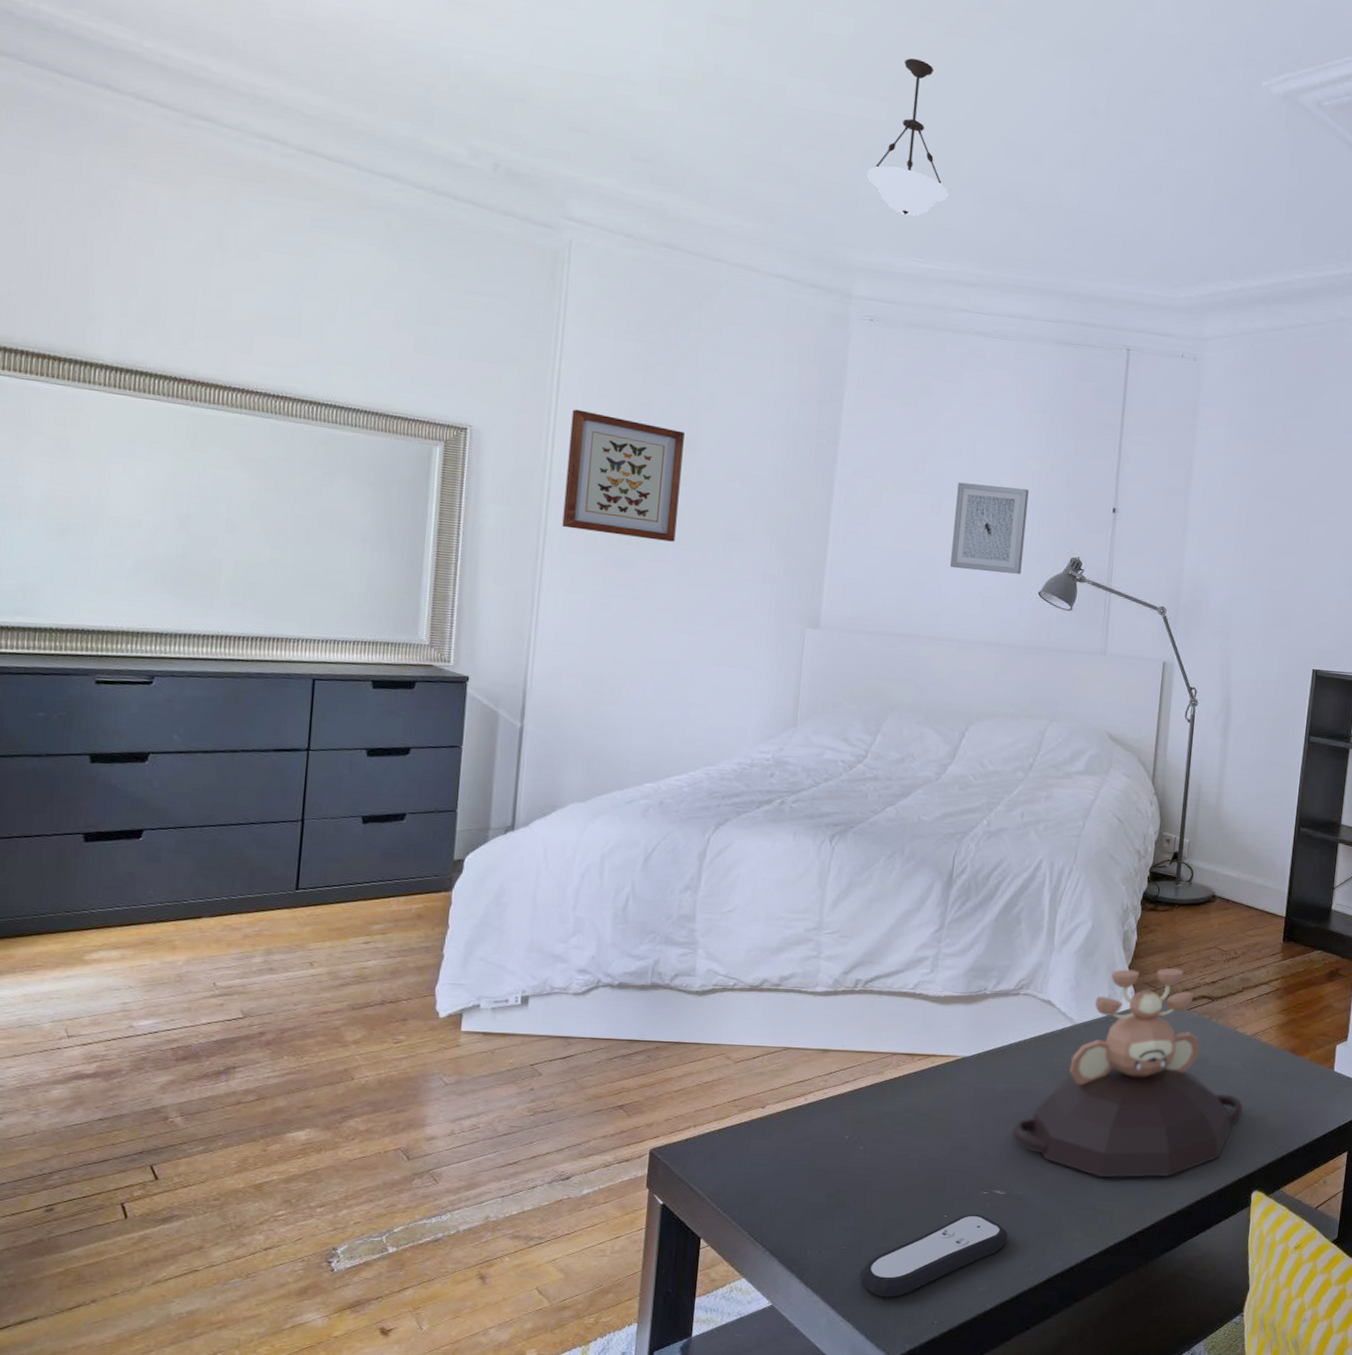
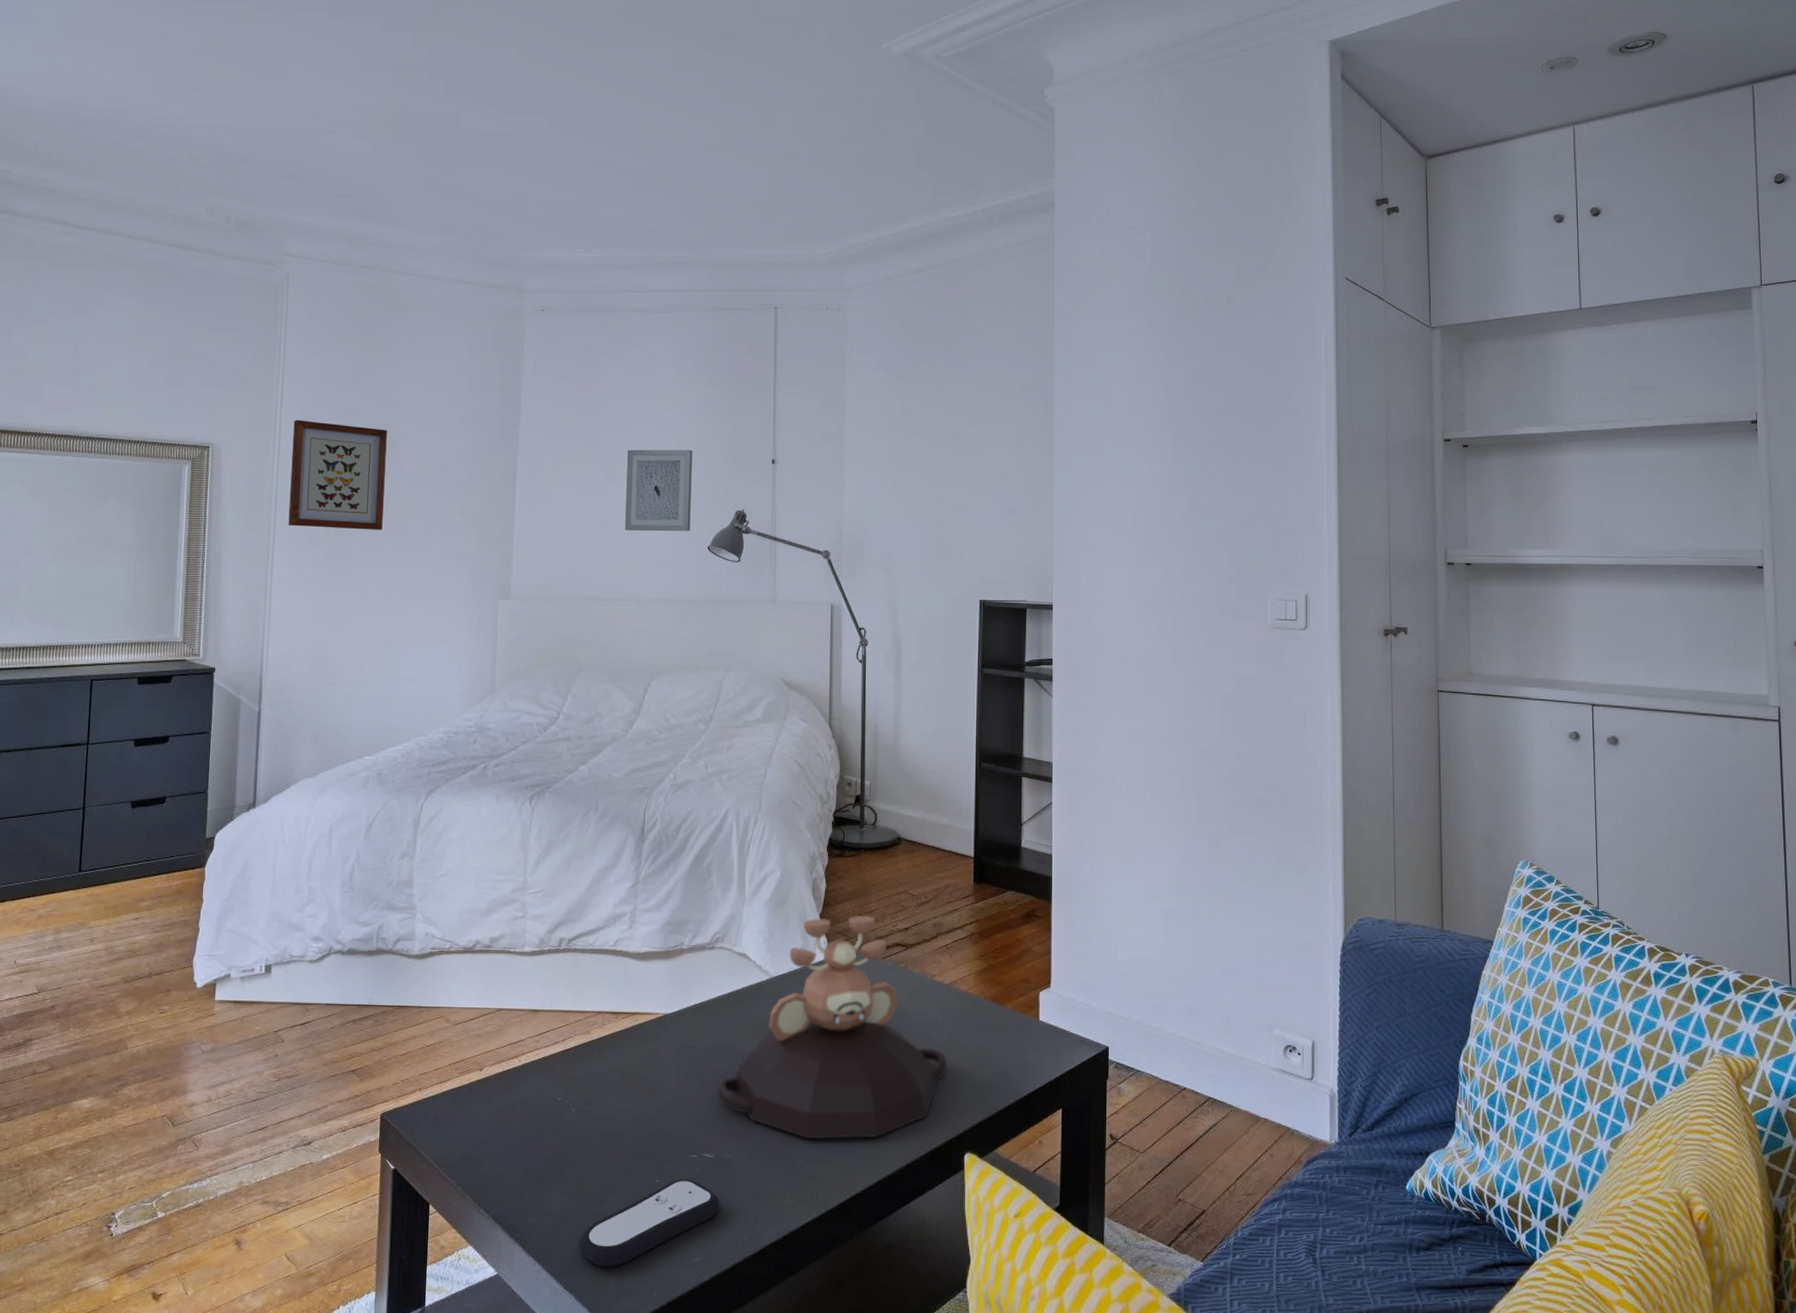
pendant light: present [867,58,948,216] -> none [533,74,604,212]

